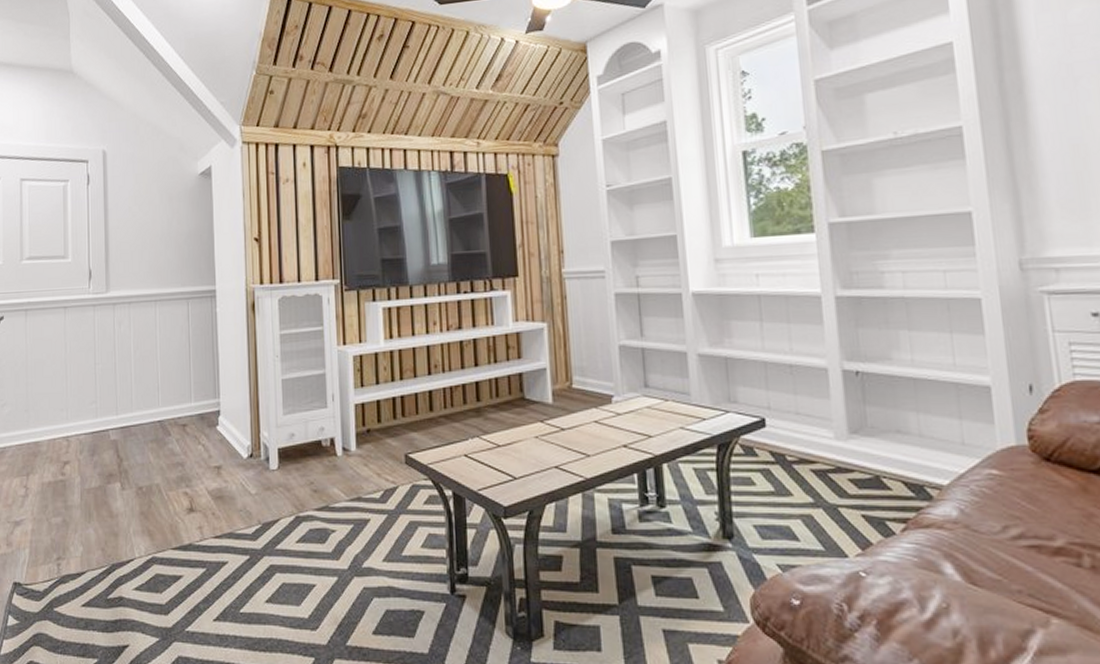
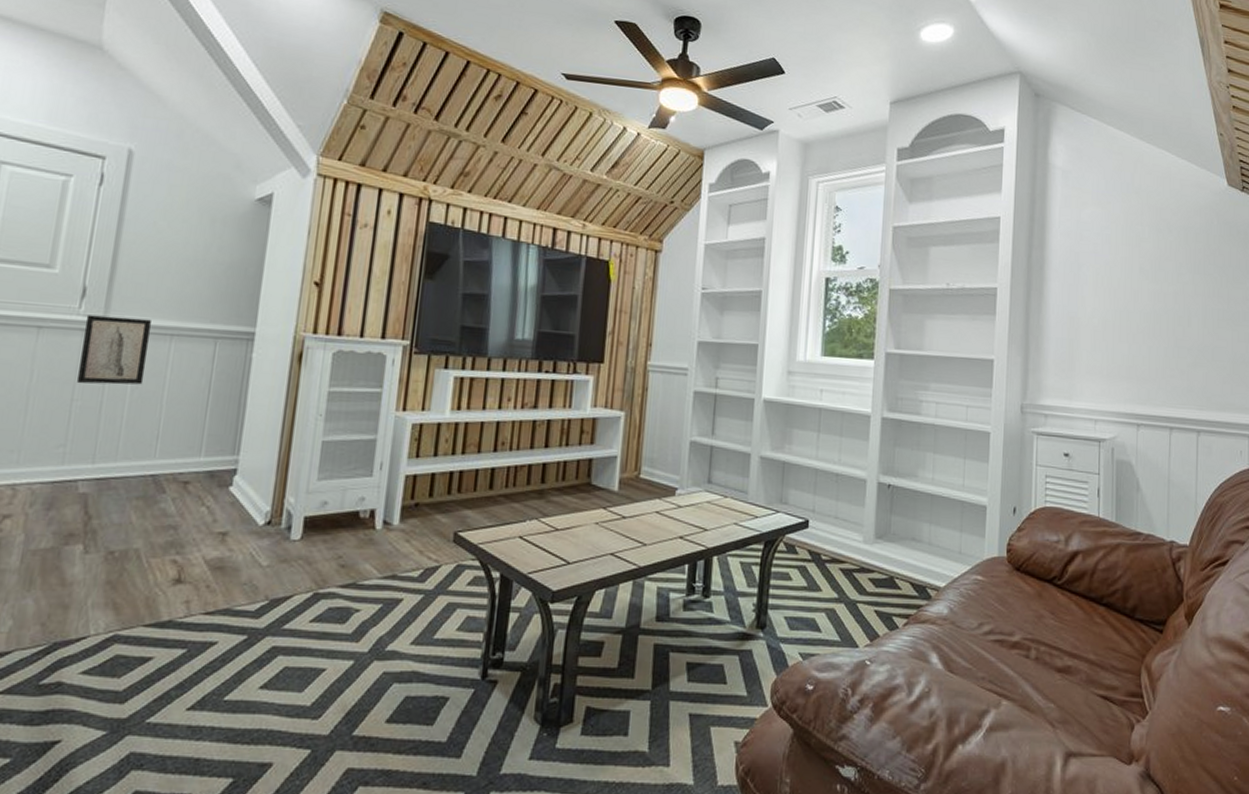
wall art: none [94,290,141,350] -> present [76,315,153,385]

